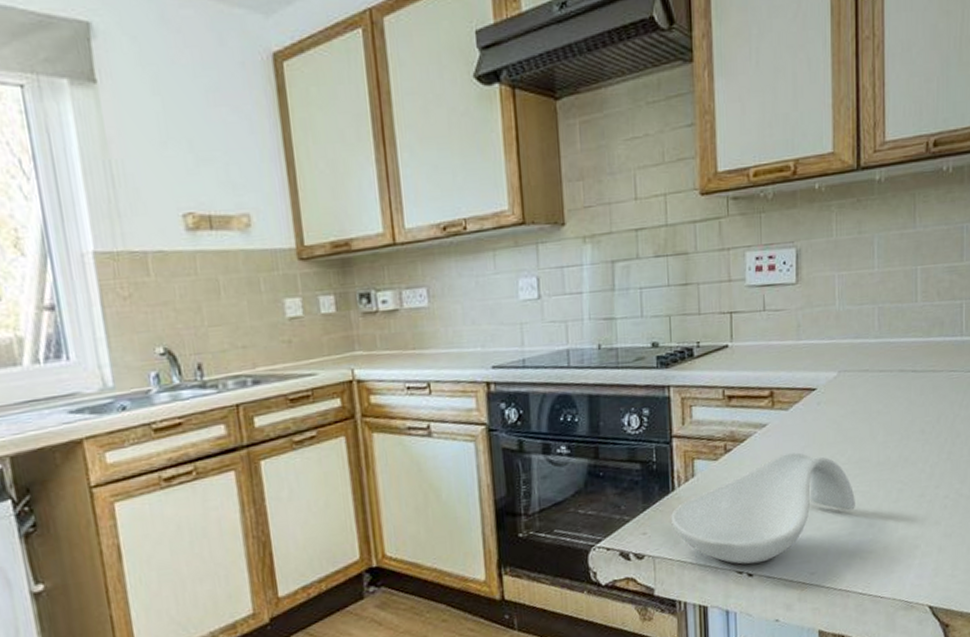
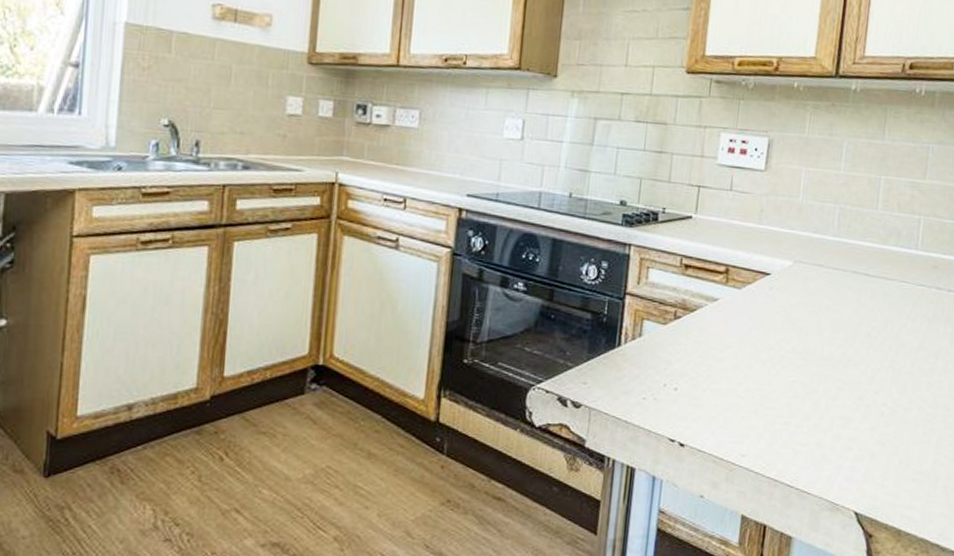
spoon rest: present [671,452,855,565] -> none [612,331,795,435]

